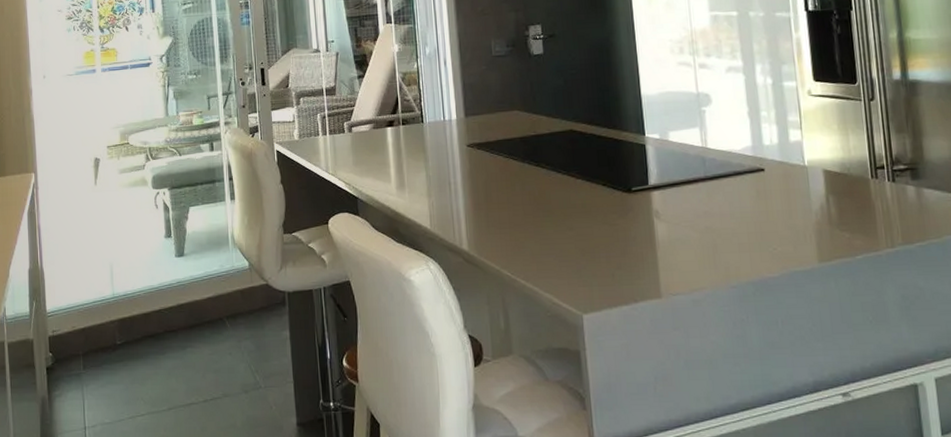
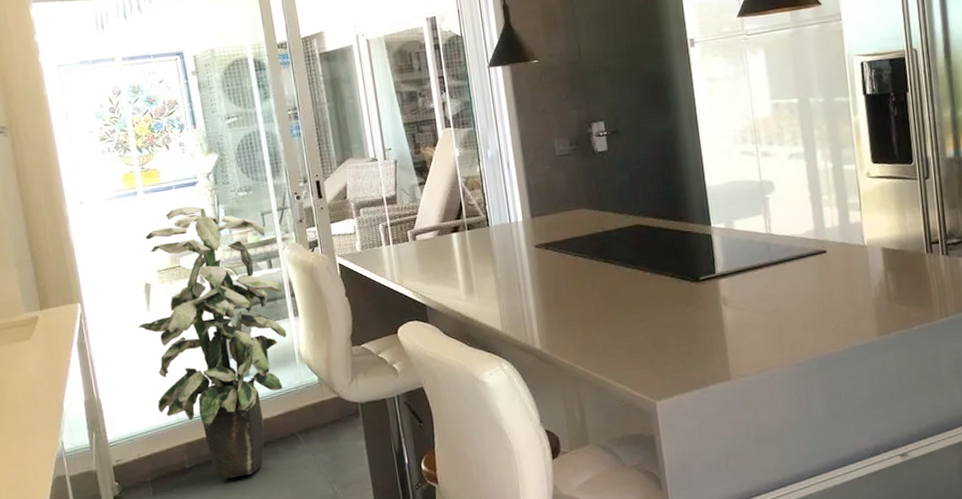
indoor plant: none [85,86,222,360] -> present [139,206,287,480]

